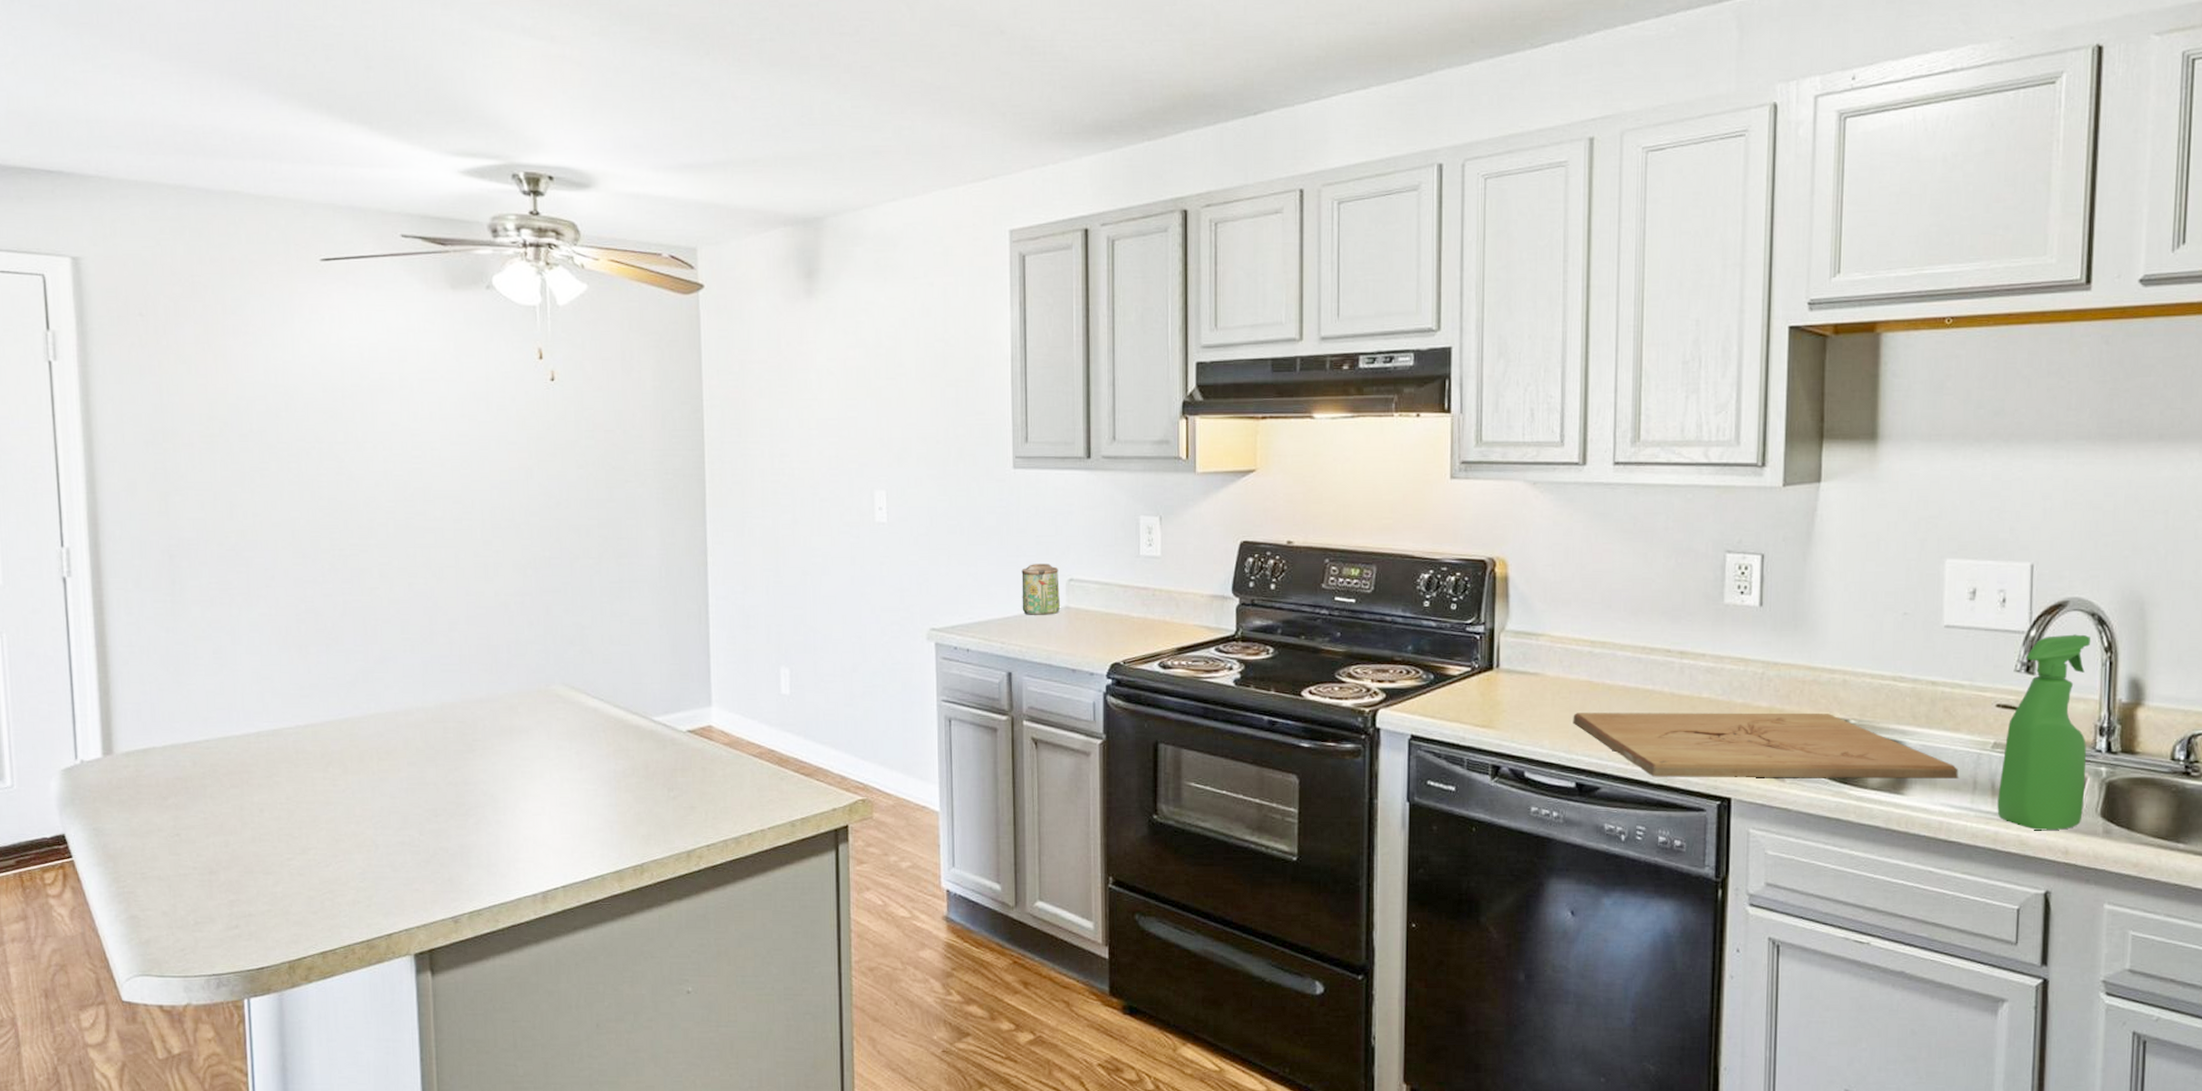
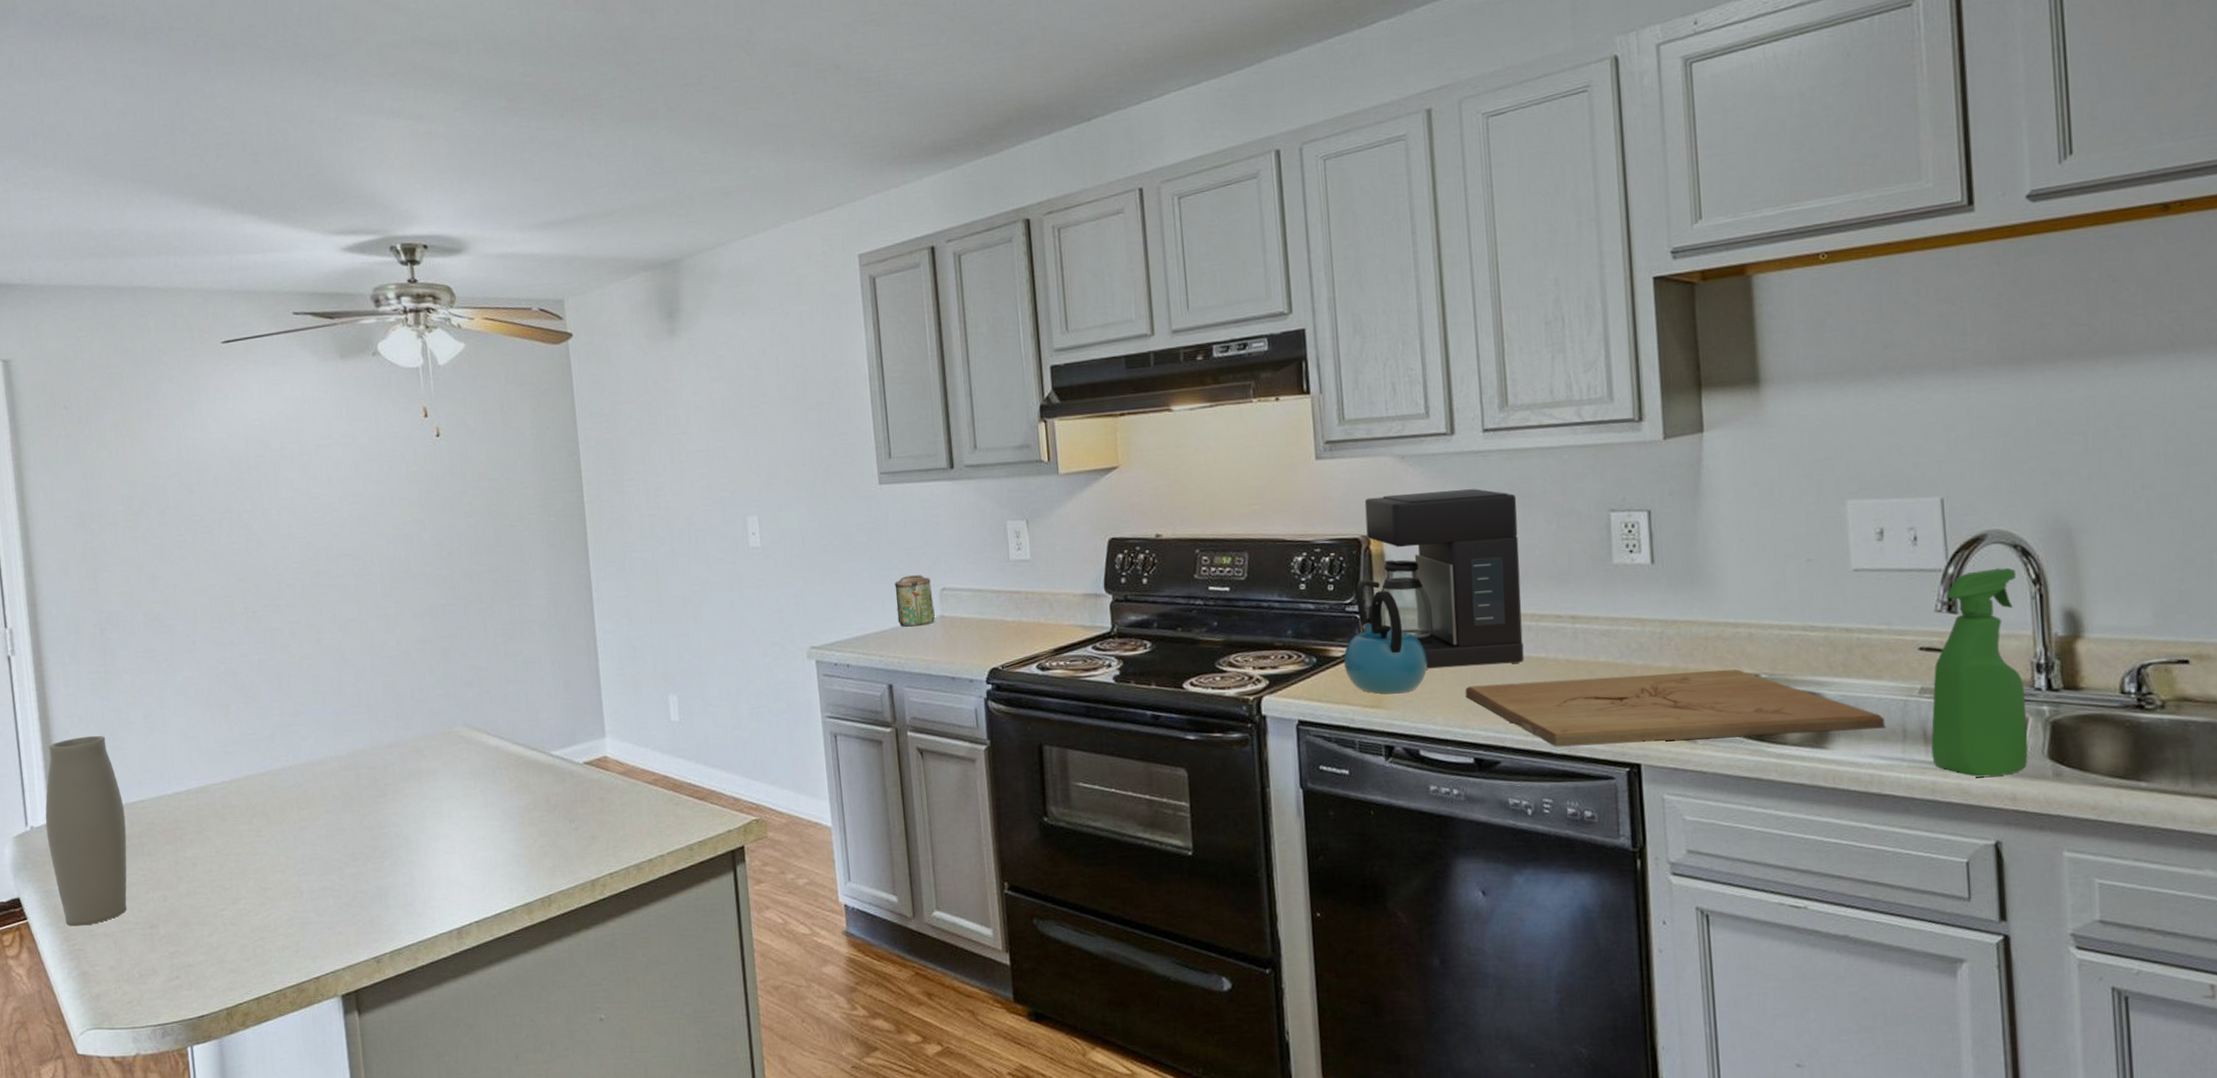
vase: none [97,668,188,868] -> present [45,735,127,927]
kettle: none [1460,614,1540,715] -> present [1344,590,1428,694]
coffee maker: none [1477,519,1639,693] -> present [1355,489,1524,669]

